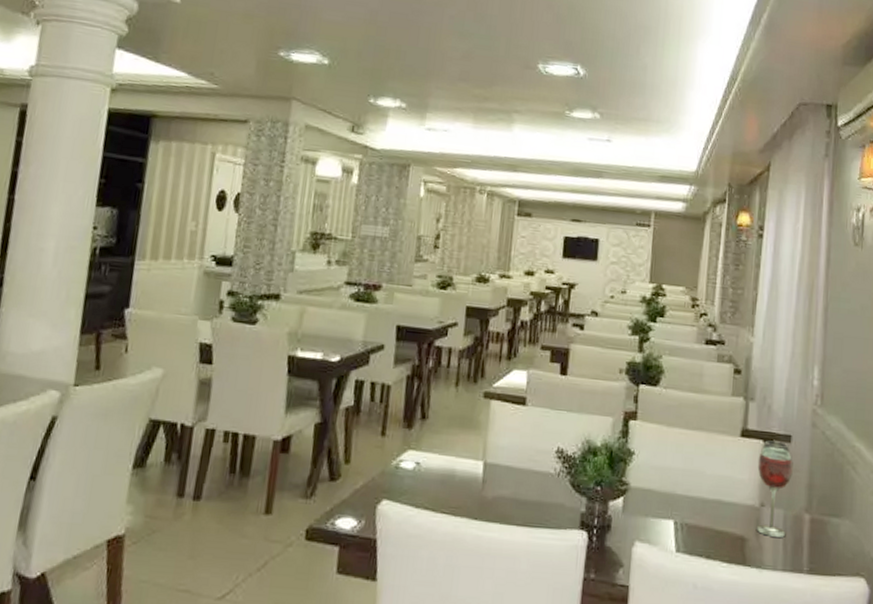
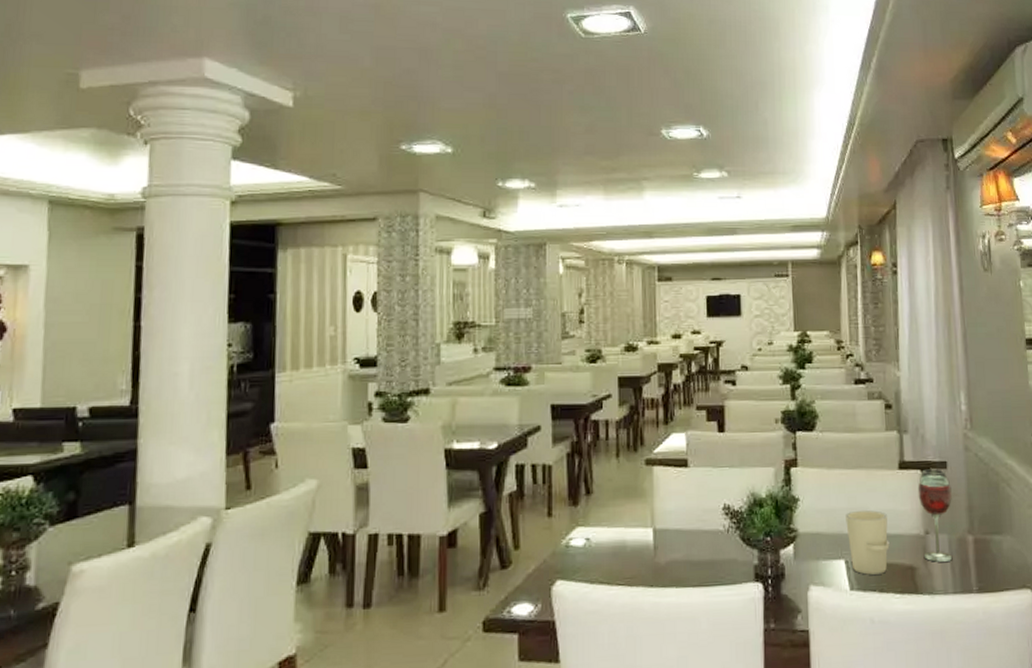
cup: none [679,473,723,540] -> present [845,510,890,575]

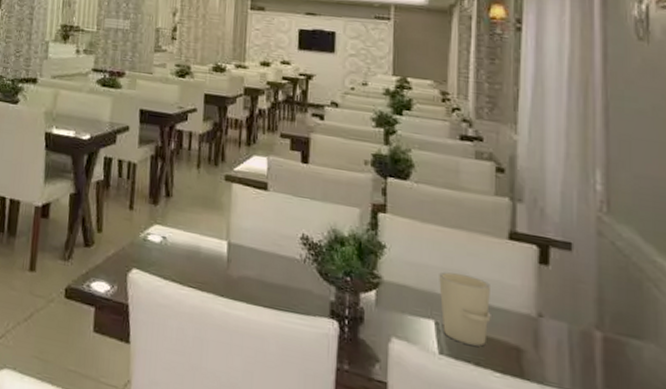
wineglass: present [917,469,953,562] -> none [531,245,576,354]

